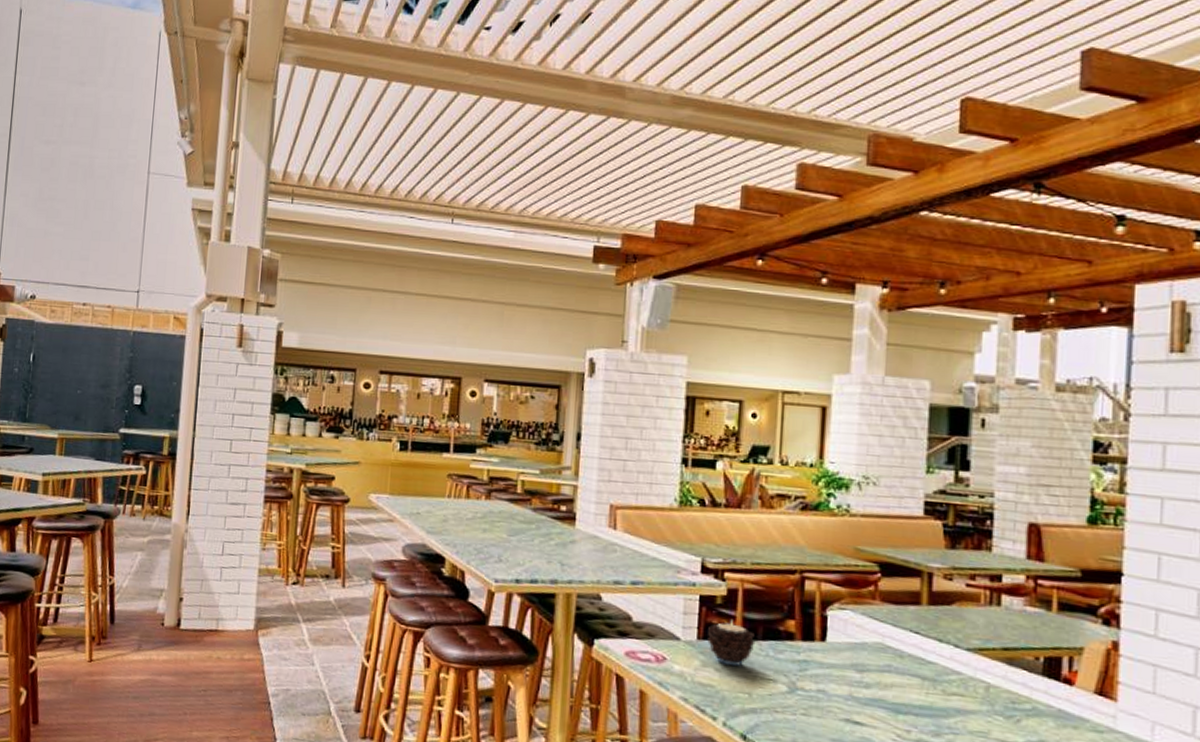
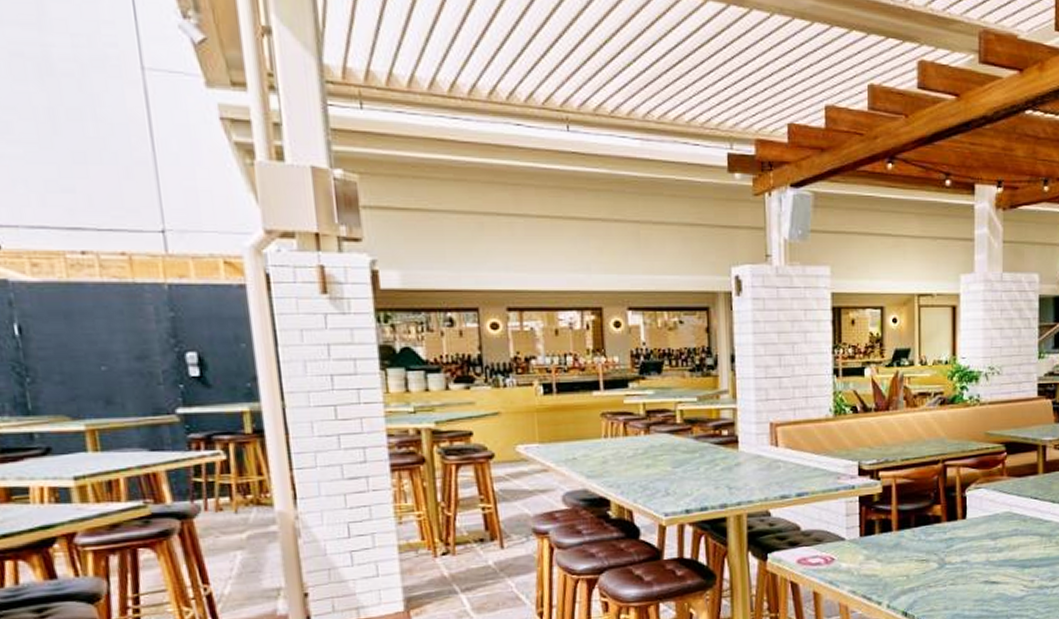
candle: present [707,619,756,666] -> none [869,513,909,554]

